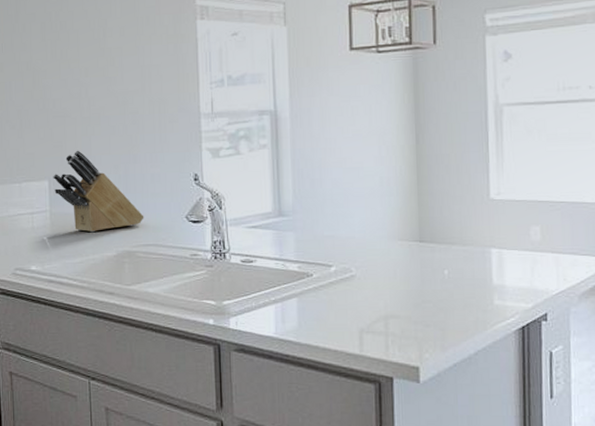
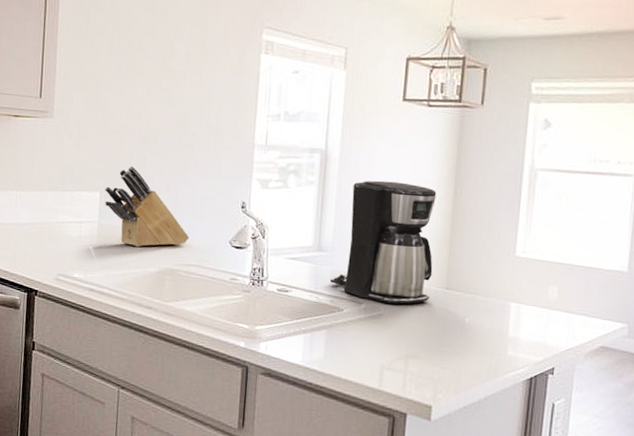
coffee maker: none [295,135,404,264] -> present [329,180,437,305]

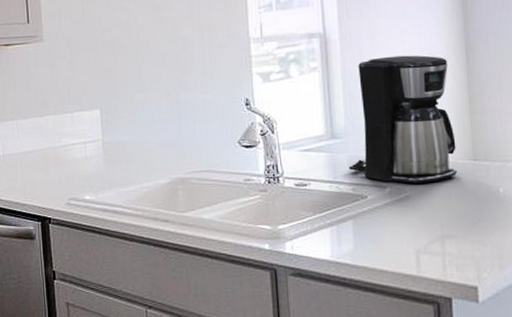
knife block: present [105,166,190,248] -> none [104,78,197,161]

